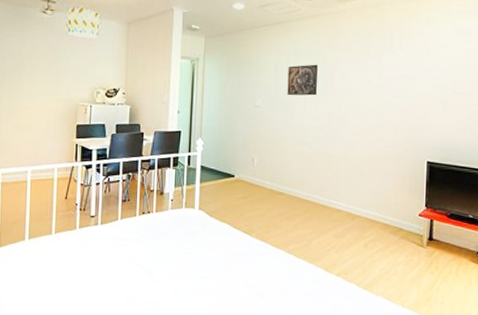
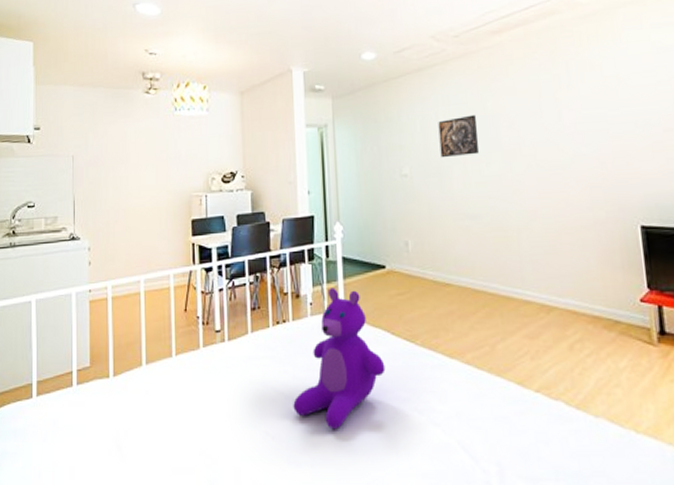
teddy bear: none [150,189,226,297] -> present [293,288,386,430]

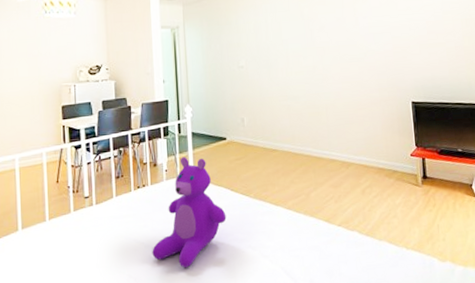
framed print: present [438,114,479,158] -> none [267,20,298,53]

